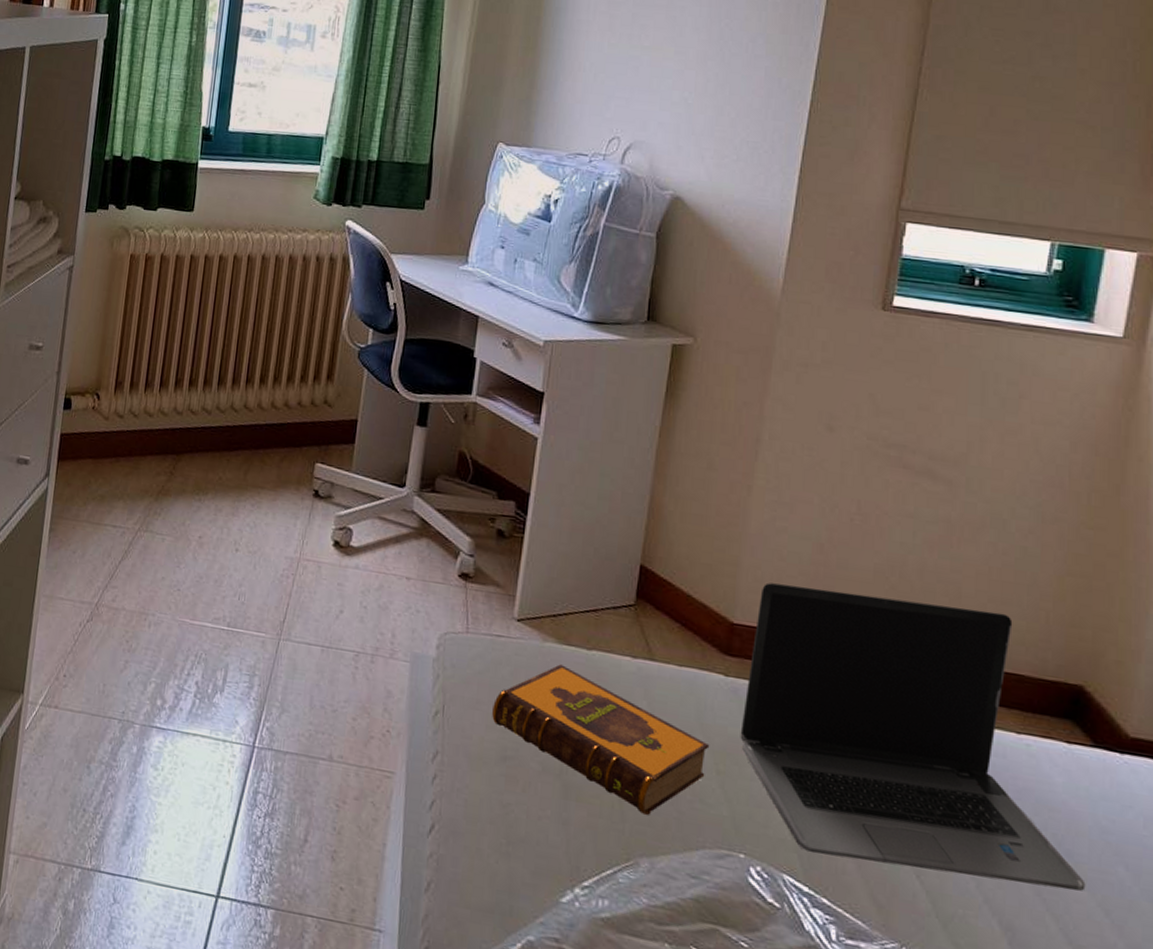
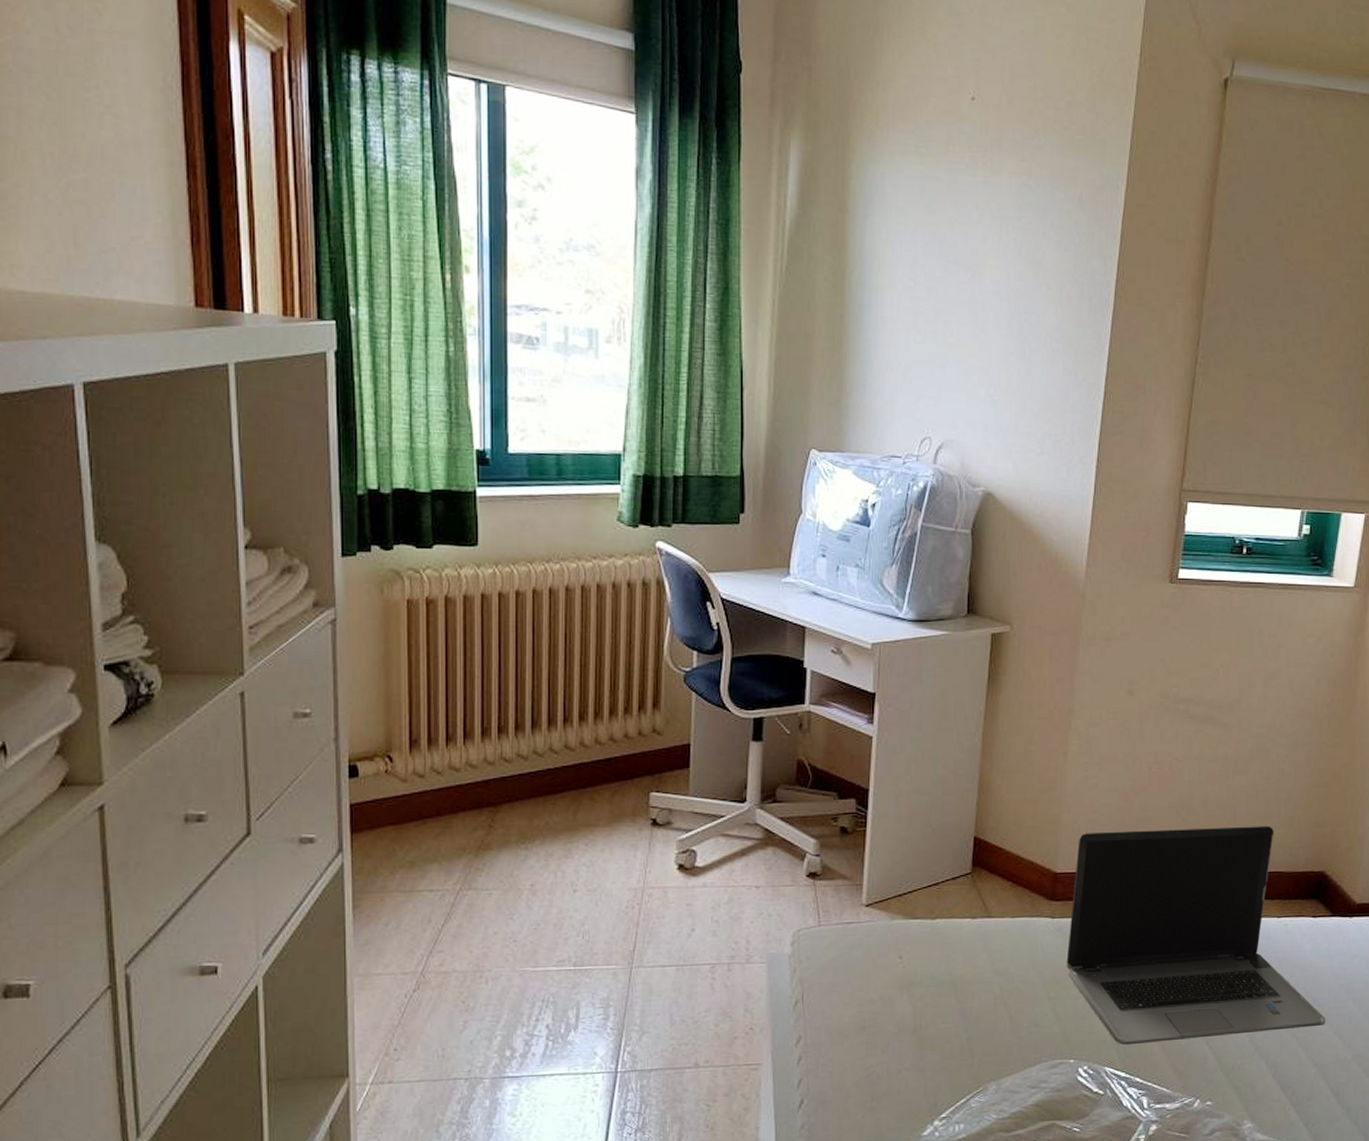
hardback book: present [491,664,710,815] -> none [848,937,1042,1047]

